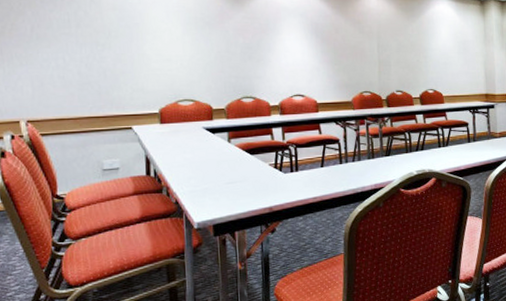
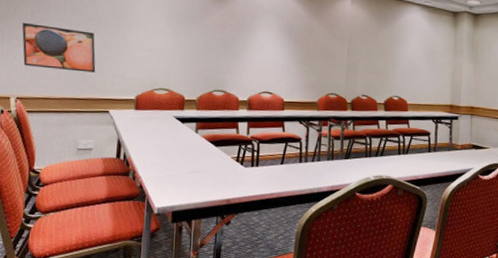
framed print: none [21,39,112,88] -> present [22,22,96,73]

